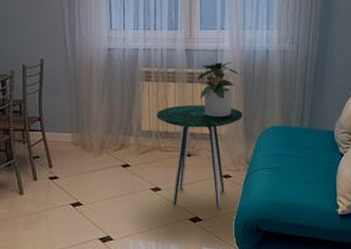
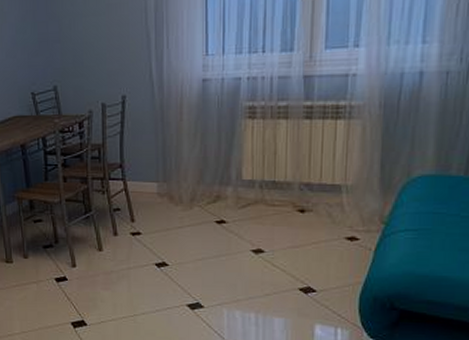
side table: present [157,105,243,209] -> none [262,147,379,278]
potted plant: present [196,61,240,118] -> none [316,89,378,164]

